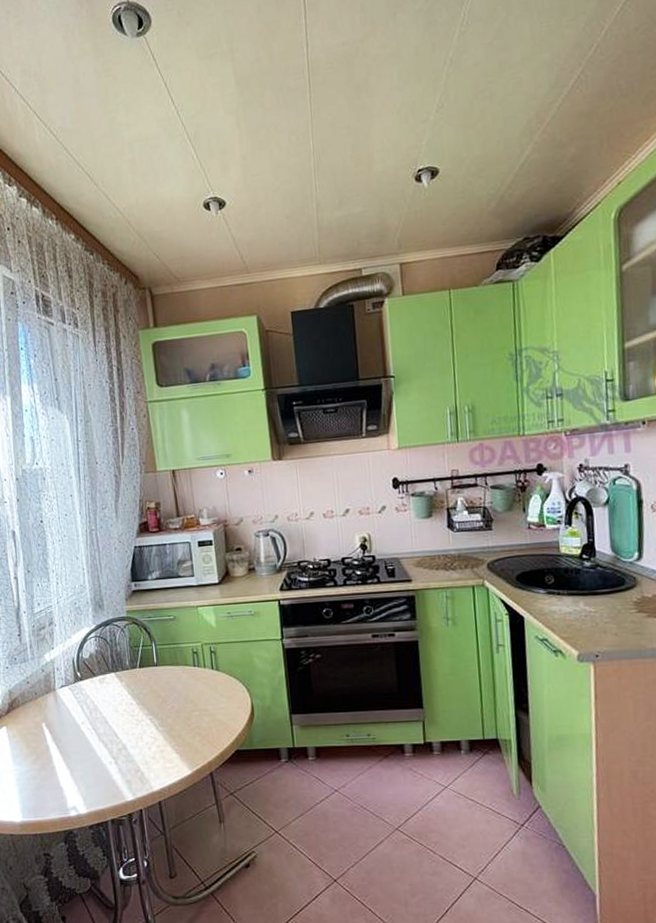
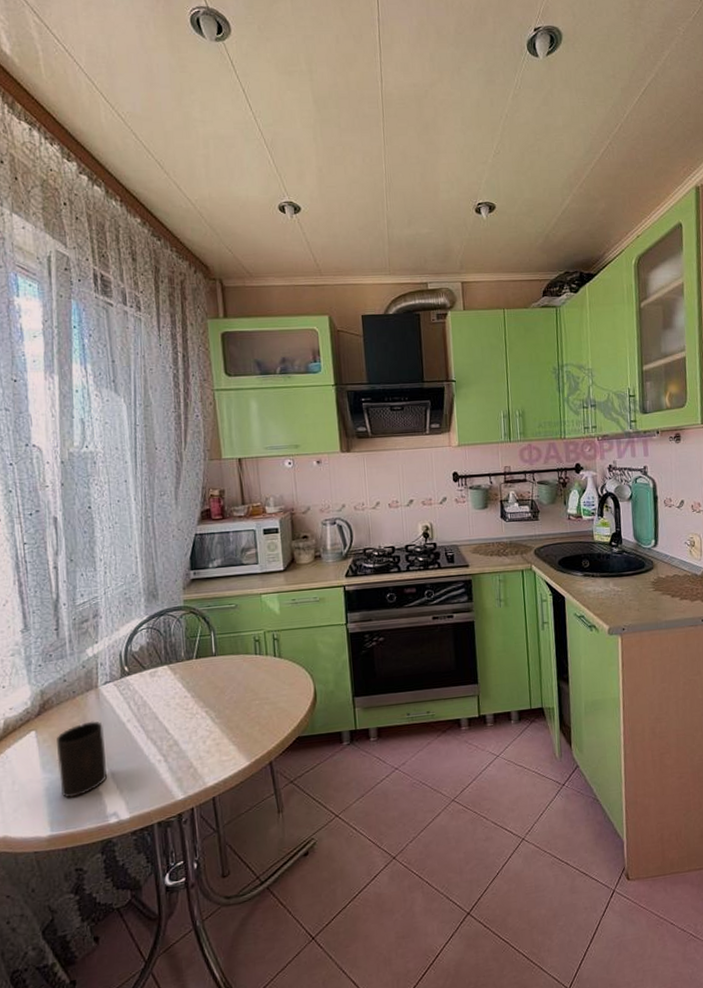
cup: none [23,721,67,790] -> present [57,721,108,798]

